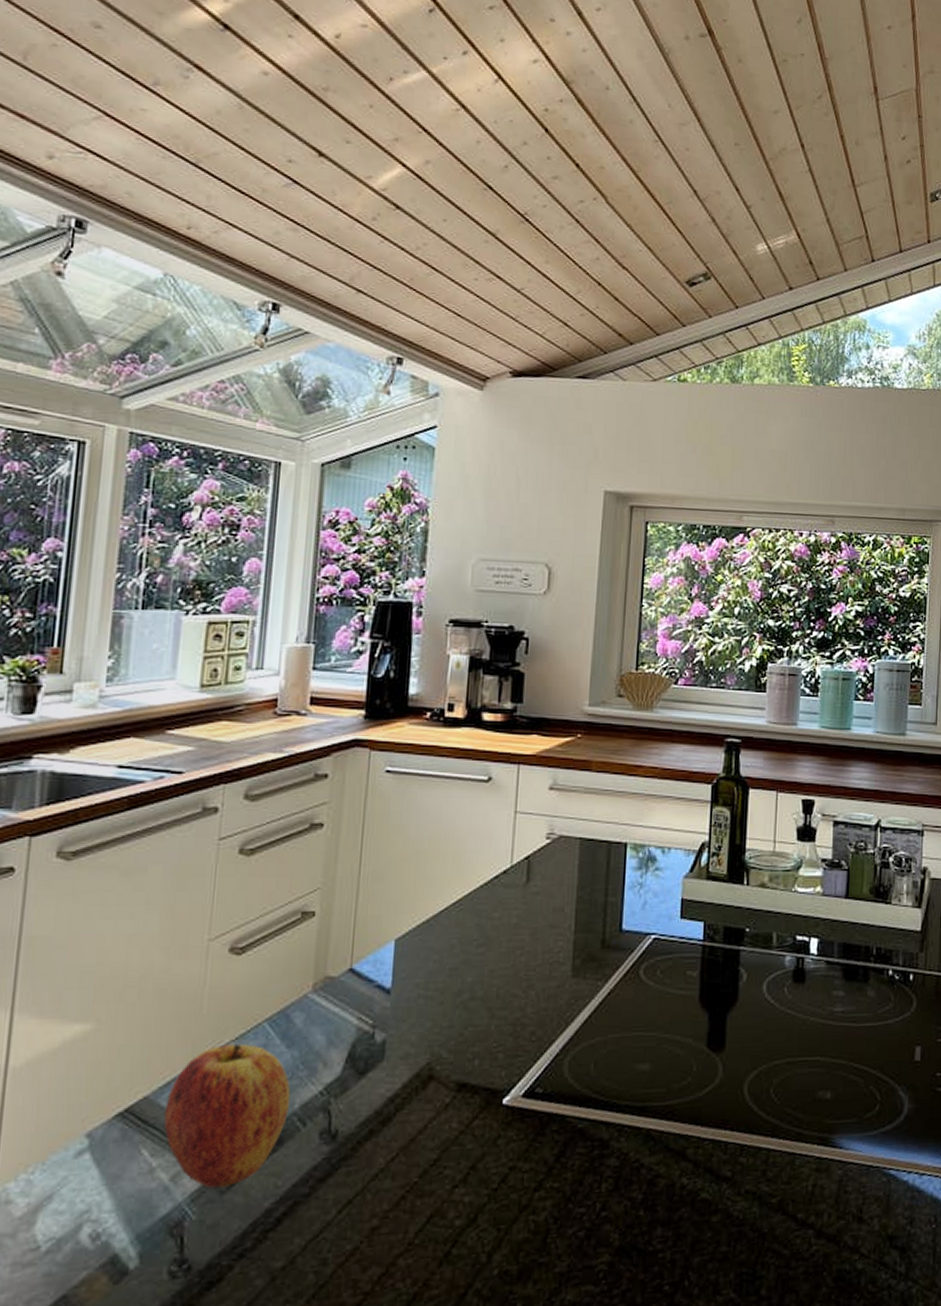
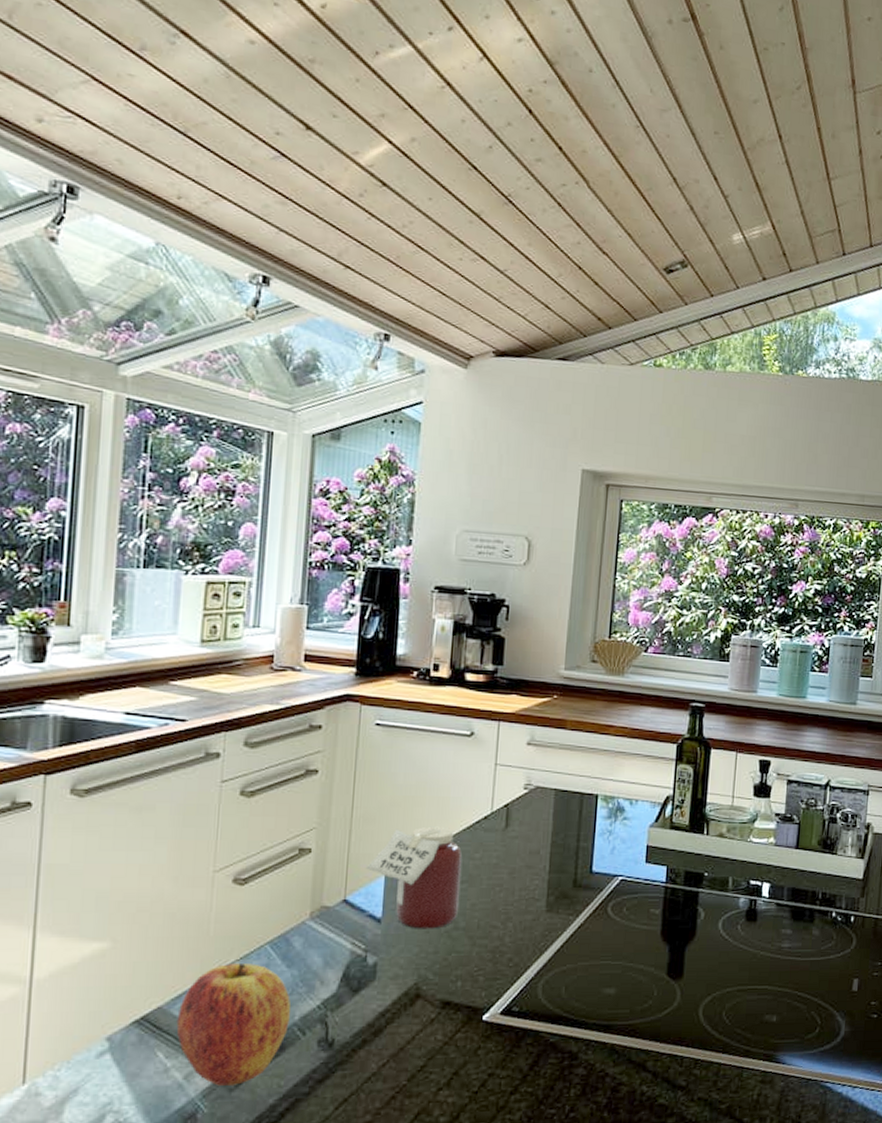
jar: none [373,883,480,1001] -> present [365,826,463,929]

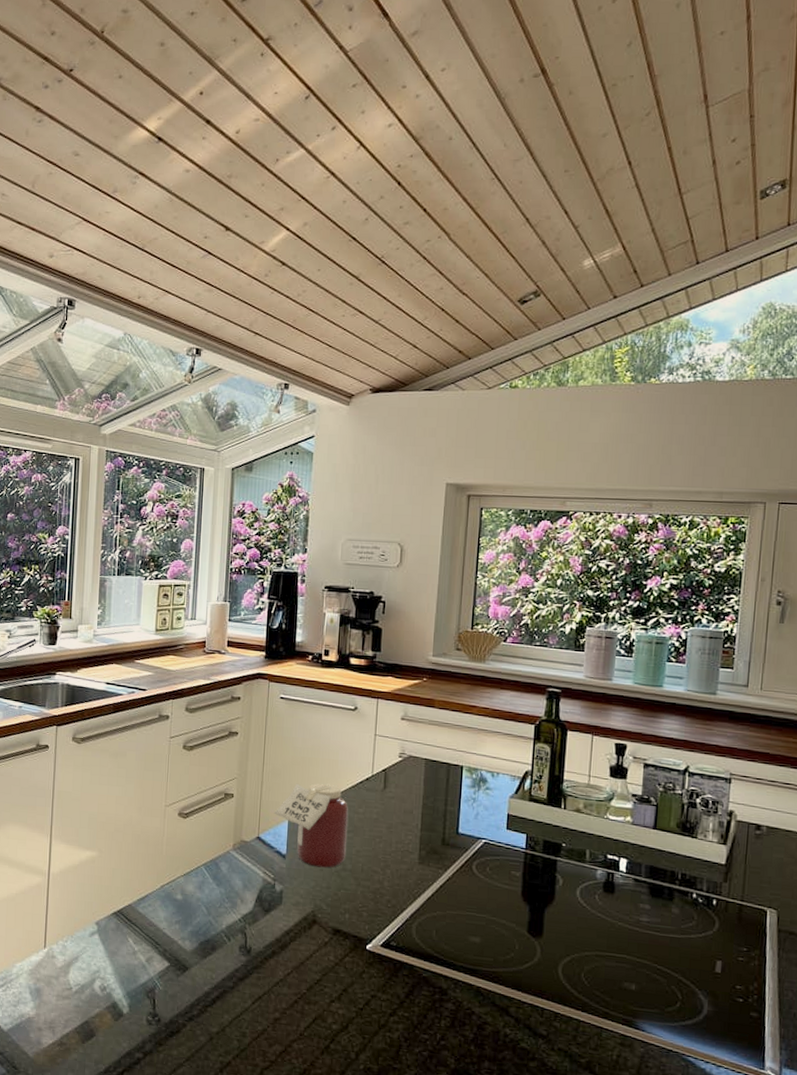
apple: present [176,963,291,1086] -> none [141,878,220,972]

